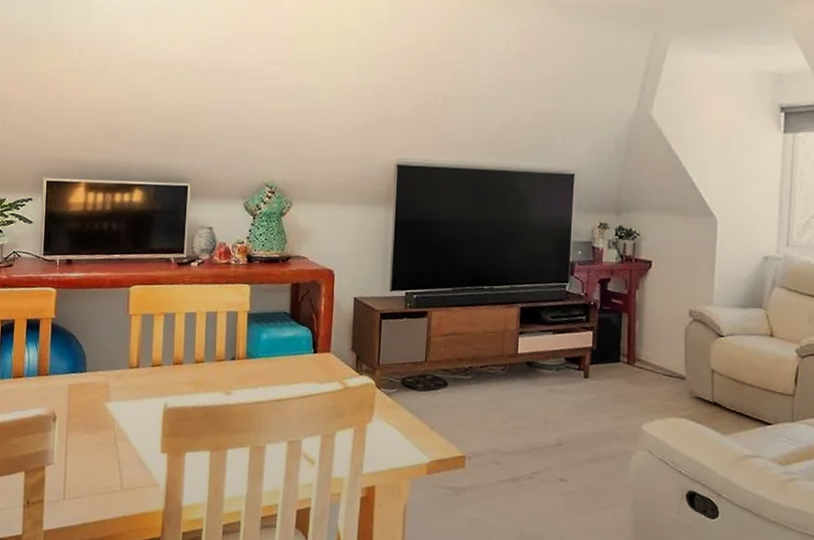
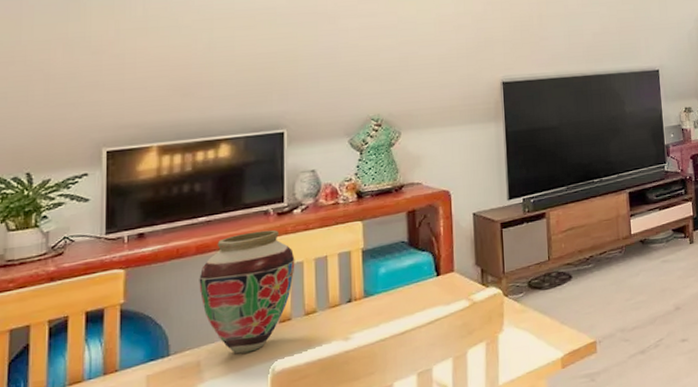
vase: none [111,276,190,385] -> present [199,230,295,354]

